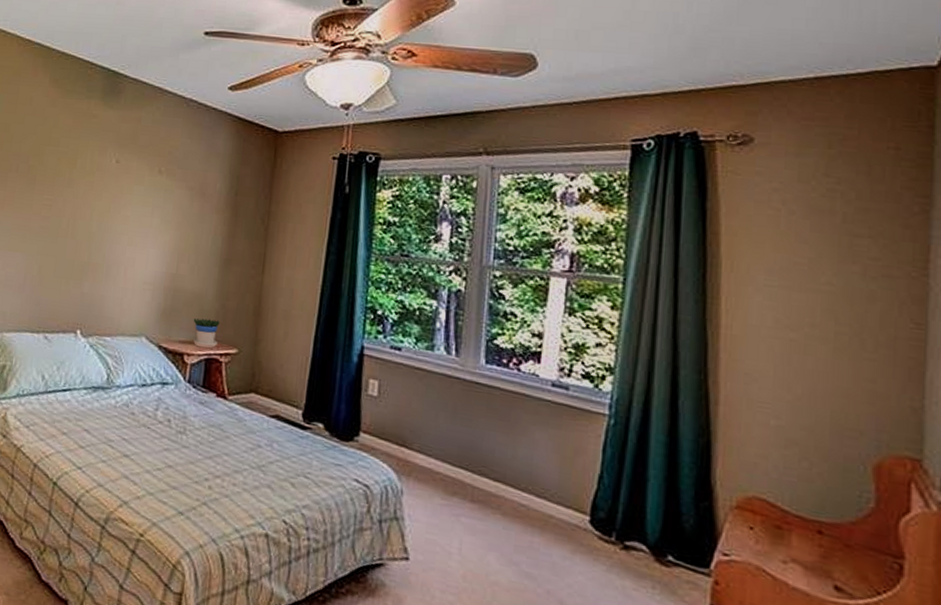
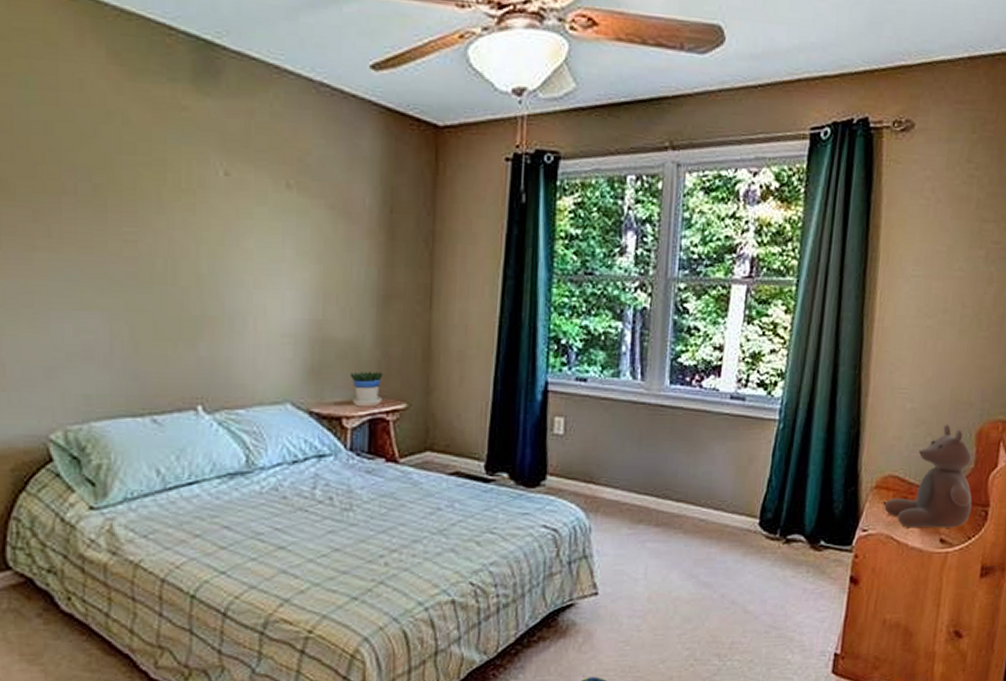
stuffed bear: none [750,451,877,577] -> present [884,425,972,528]

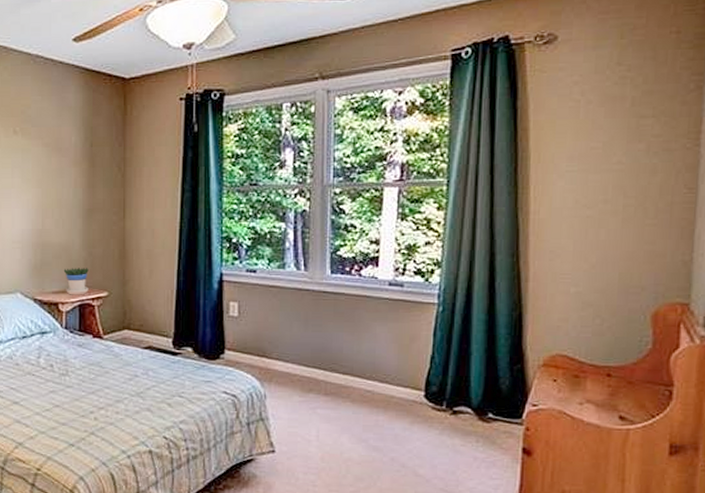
stuffed bear: present [884,425,972,528] -> none [554,307,653,406]

